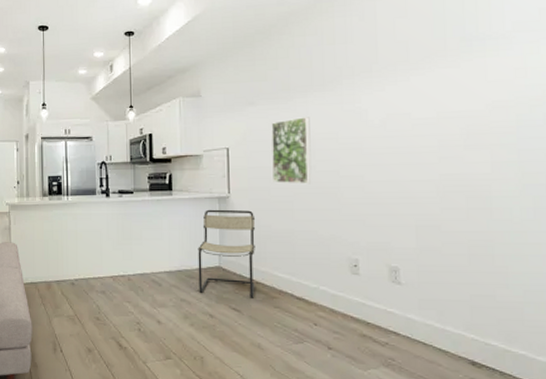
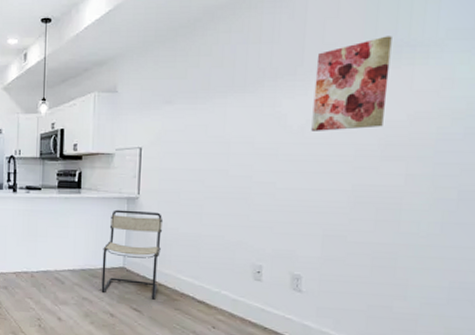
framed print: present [271,117,311,184] -> none [184,119,228,189]
wall art: none [390,31,463,124] -> present [311,36,392,131]

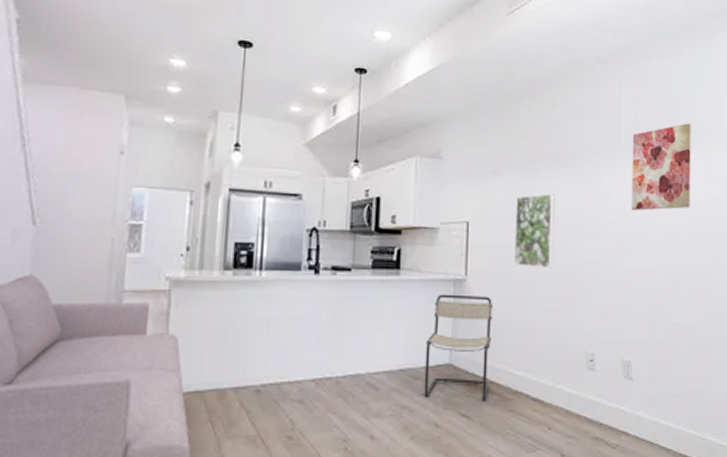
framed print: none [184,119,228,189] -> present [514,193,555,269]

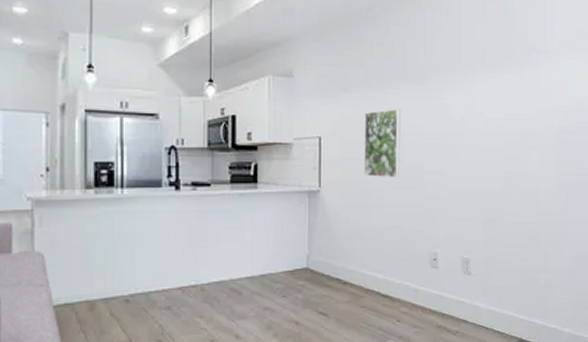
chair: present [424,294,494,401] -> none [284,204,346,300]
wall art: present [631,123,691,211] -> none [470,41,524,123]

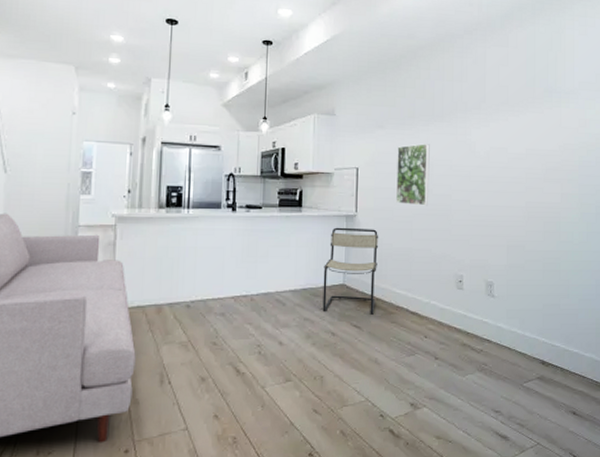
chair: none [284,204,346,300] -> present [322,227,379,315]

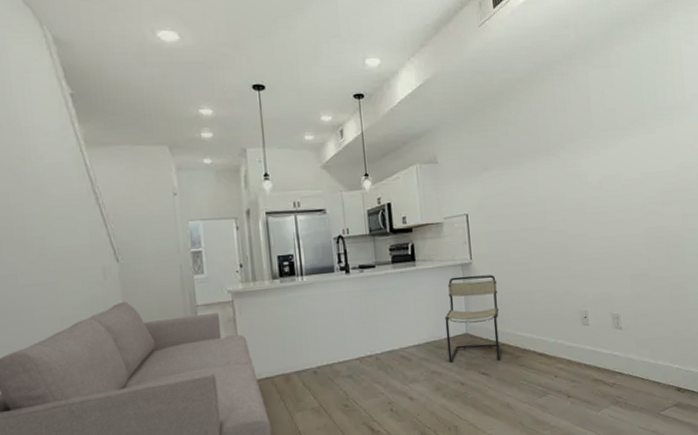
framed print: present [396,144,430,206] -> none [506,180,544,246]

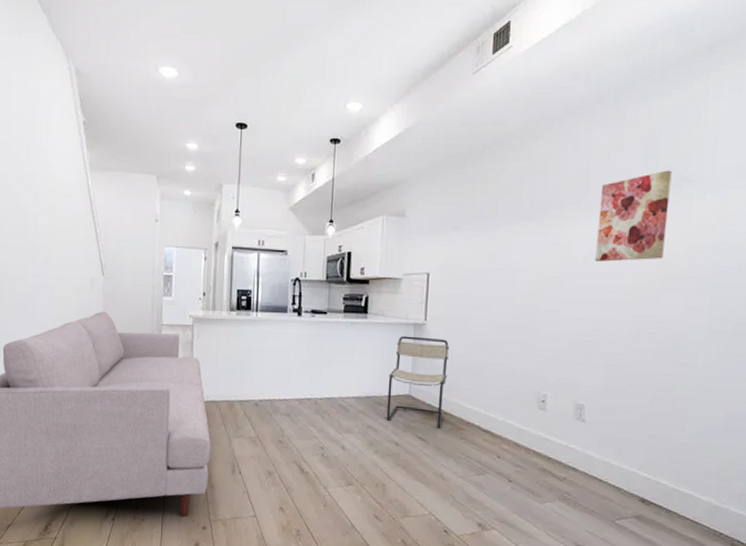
wall art: none [602,101,659,185] -> present [595,170,672,262]

